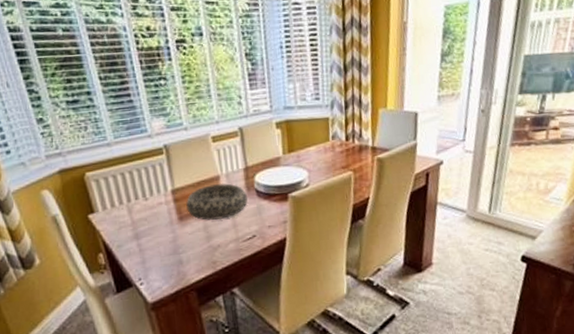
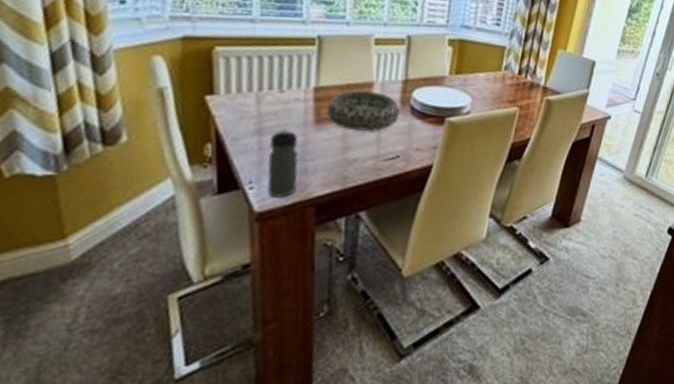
water bottle: none [147,230,177,288] -> present [267,129,299,198]

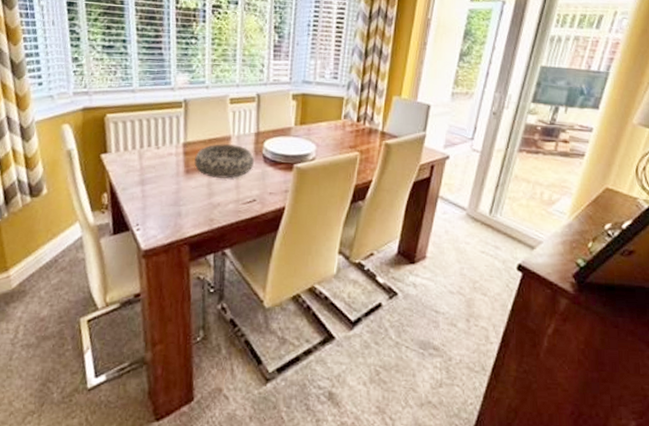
water bottle: present [267,129,299,198] -> none [150,179,174,237]

